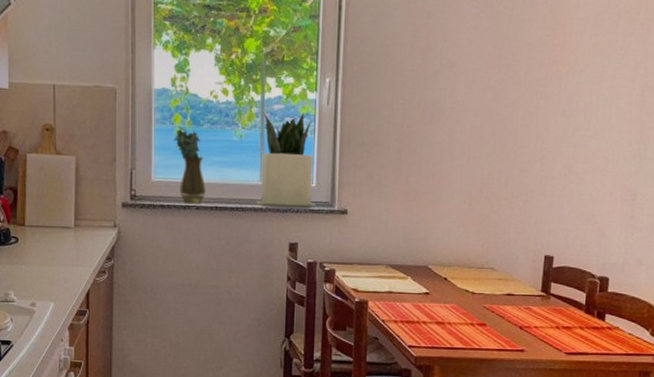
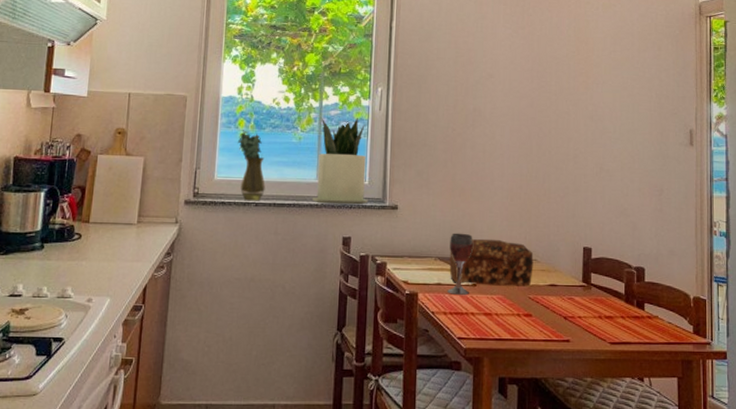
cup: none [397,239,427,305] -> present [446,233,473,296]
bread loaf: none [401,245,491,296] -> present [449,238,534,287]

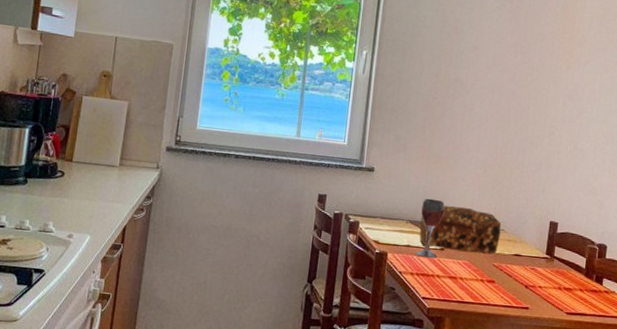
vase: present [237,130,265,201] -> none [221,82,247,154]
planter: present [311,118,369,205] -> none [290,76,348,165]

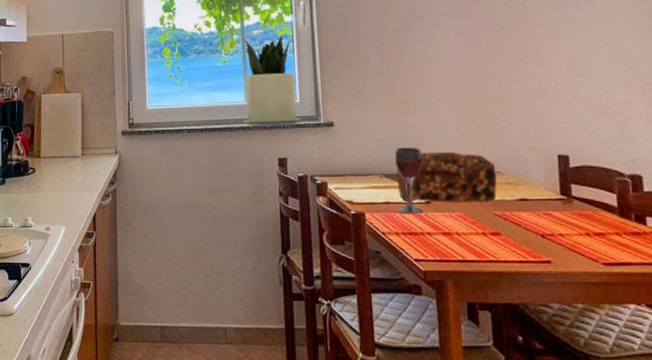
planter: none [290,76,348,165] -> present [242,35,302,126]

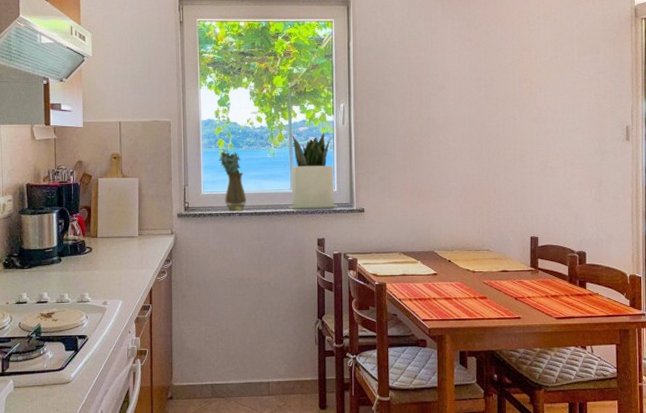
vase: none [164,59,196,128] -> present [218,149,247,212]
cup: present [395,147,424,215] -> none [410,230,432,284]
bread loaf: present [396,151,497,202] -> none [412,233,487,274]

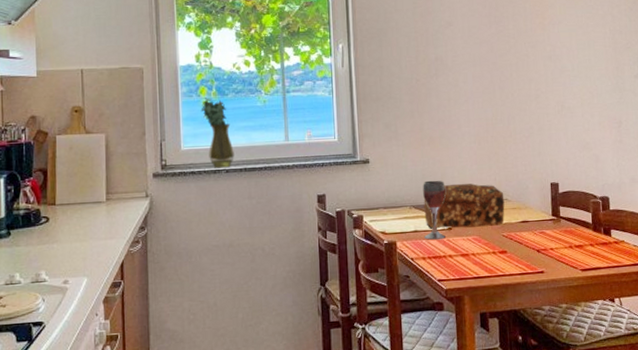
planter: present [288,132,338,211] -> none [282,76,340,164]
cup: none [410,230,432,284] -> present [423,180,447,241]
bread loaf: none [412,233,487,274] -> present [423,183,505,229]

